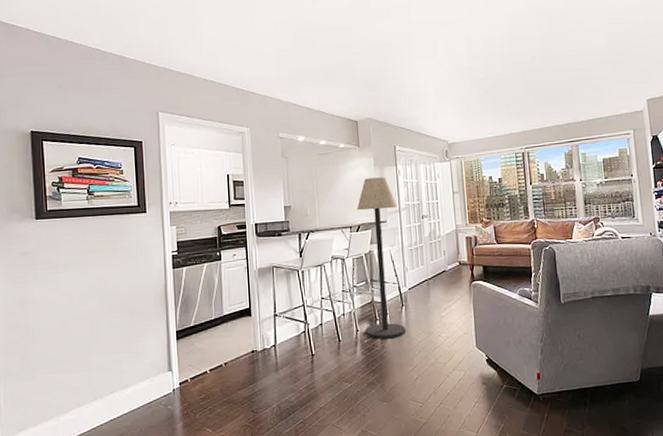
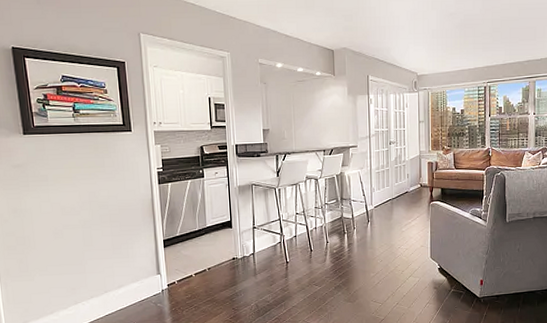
floor lamp: present [356,177,406,339] -> none [330,105,371,250]

